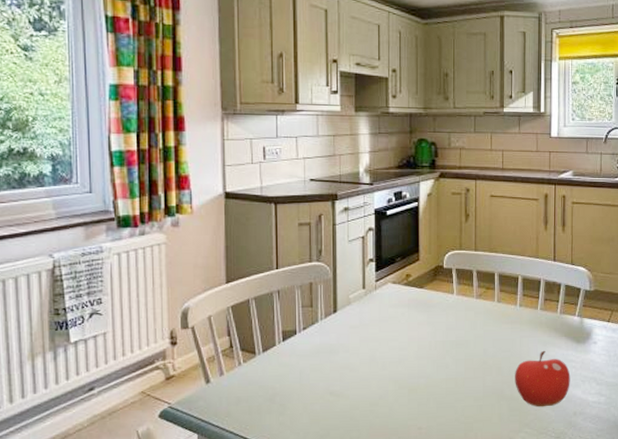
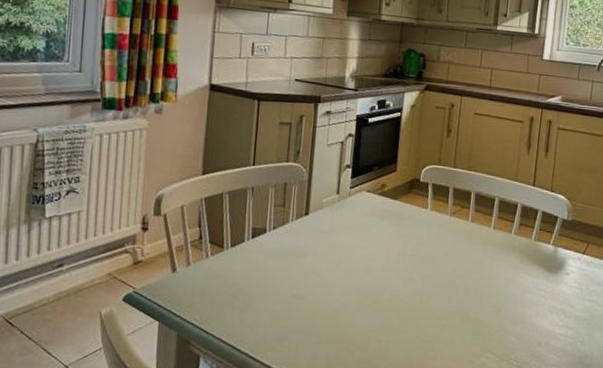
fruit: present [515,350,570,407] -> none [481,276,539,334]

